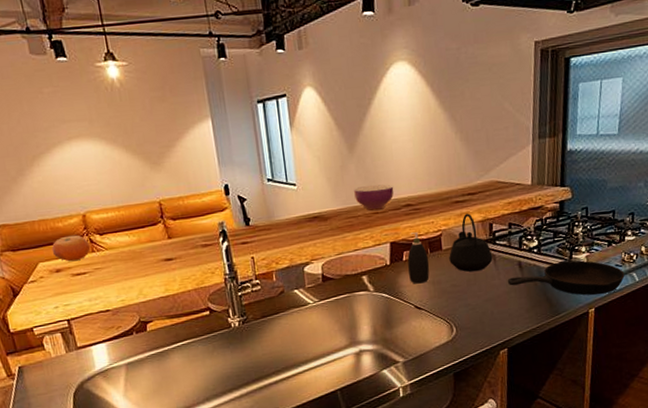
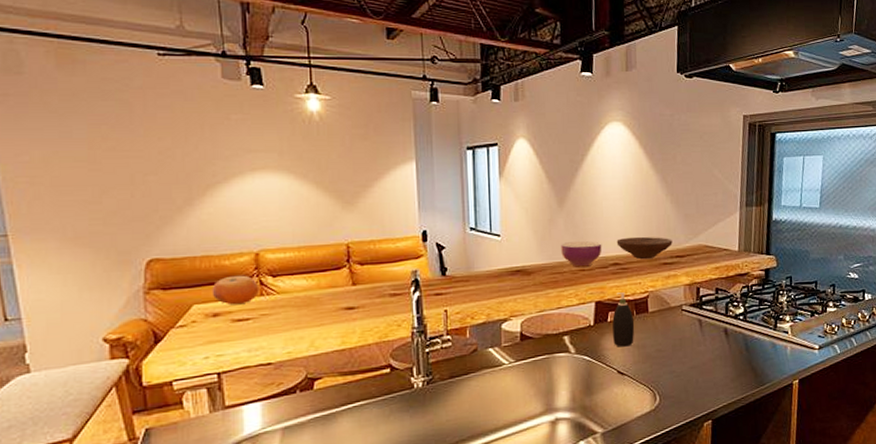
wooden bowl: none [407,176,464,199] -> present [616,236,673,259]
kettle: present [449,213,493,272] -> none [655,276,699,337]
frying pan: present [507,260,625,296] -> none [713,328,827,367]

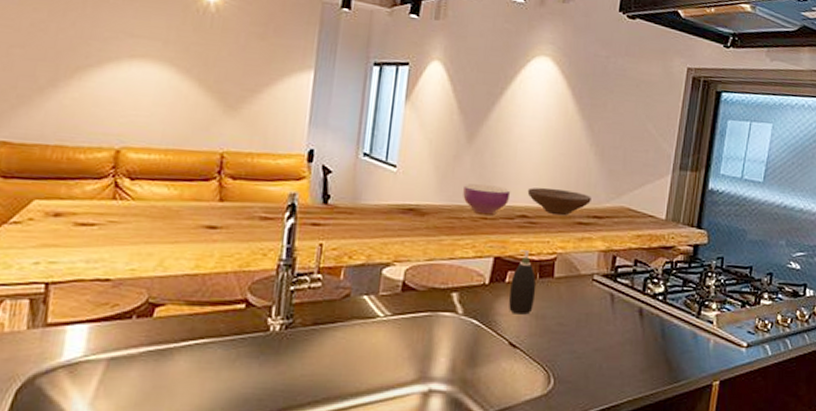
fruit: present [212,275,260,305] -> none [57,172,114,207]

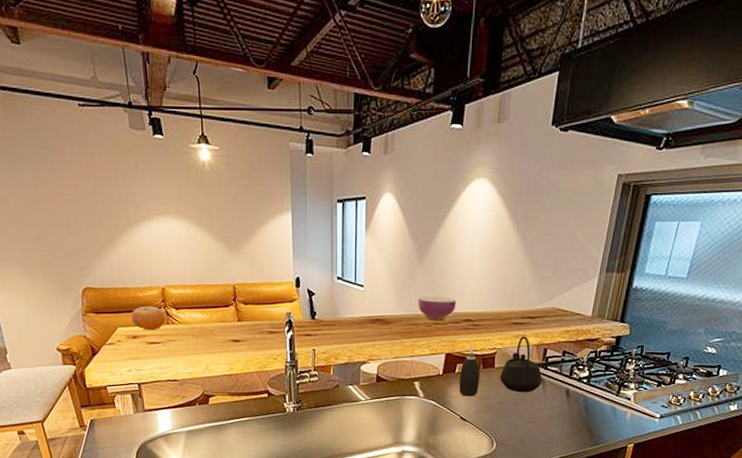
fruit: none [57,172,114,207] -> present [131,306,166,331]
wooden bowl: present [527,187,591,215] -> none [471,295,526,317]
kettle: none [560,239,611,312] -> present [500,336,543,393]

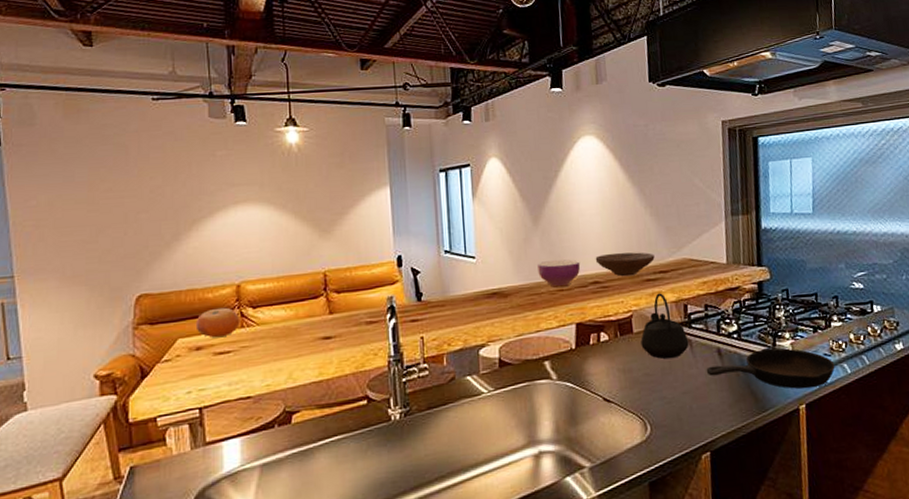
soap dispenser: present [459,347,481,397] -> none [595,312,620,372]
wooden bowl: none [471,295,526,317] -> present [595,252,655,276]
frying pan: none [552,394,669,432] -> present [706,347,835,389]

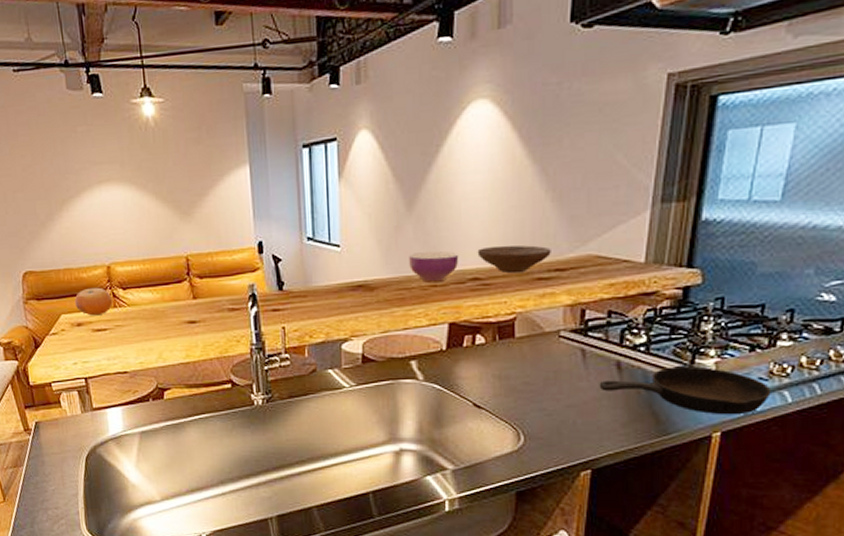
kettle: present [641,293,689,359] -> none [523,294,582,369]

